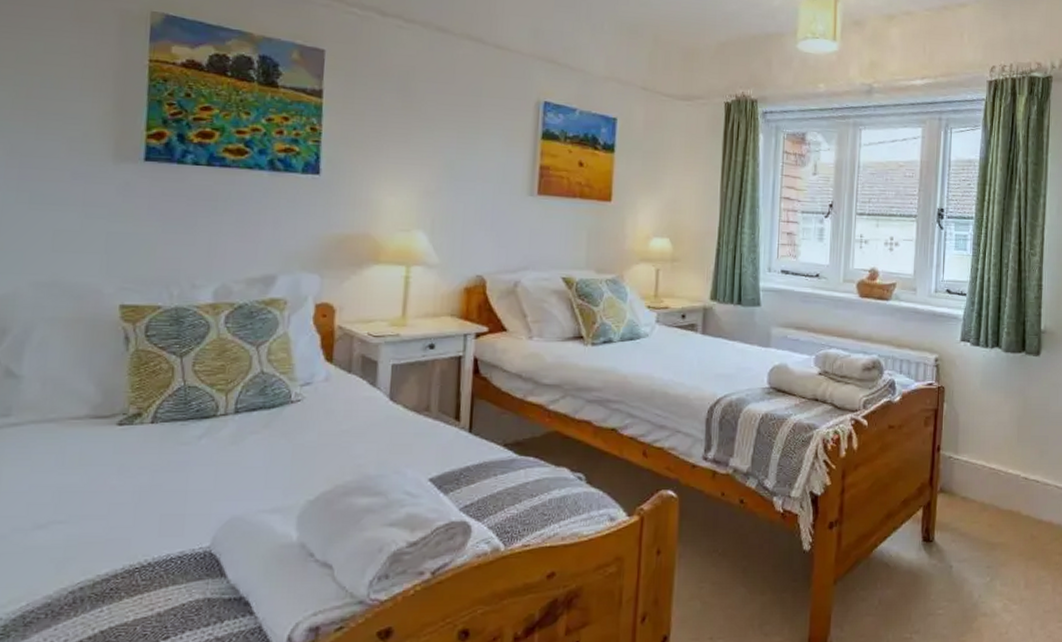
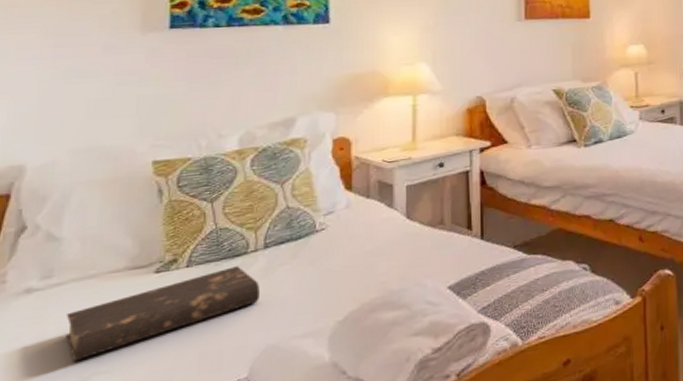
book: none [22,428,228,508] -> present [66,266,260,362]

